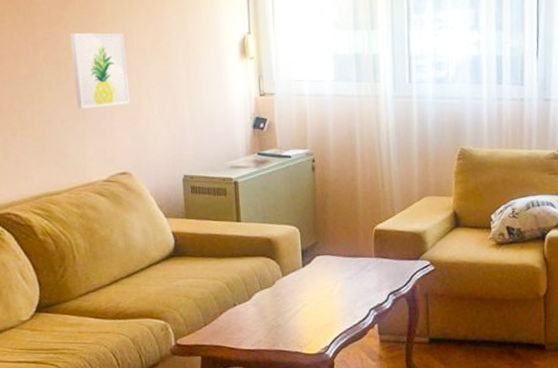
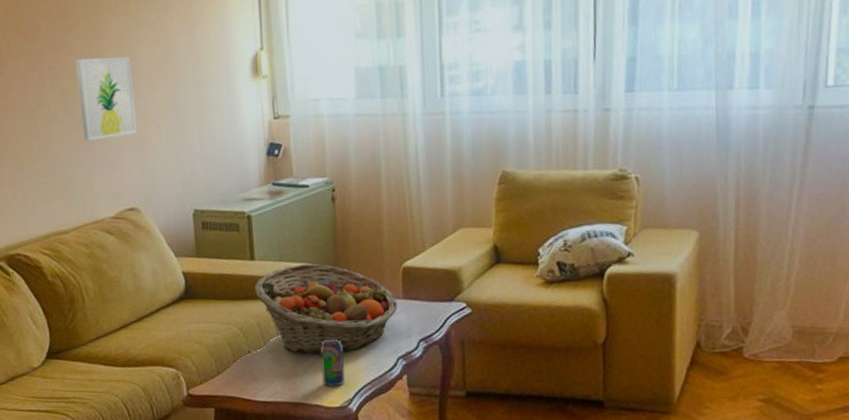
fruit basket: none [240,225,370,307] -> present [255,263,398,354]
beverage can: none [300,292,322,336] -> present [320,339,345,387]

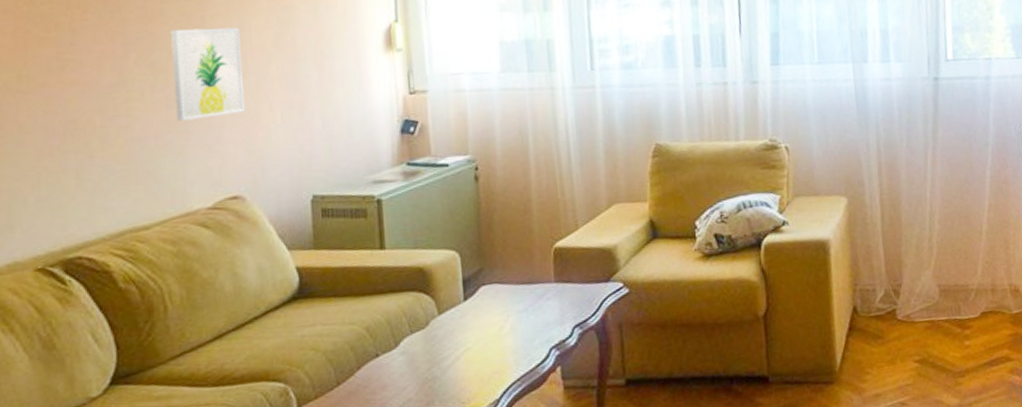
fruit basket: present [255,263,398,354] -> none [385,249,549,353]
beverage can: present [320,339,345,387] -> none [461,332,490,388]

